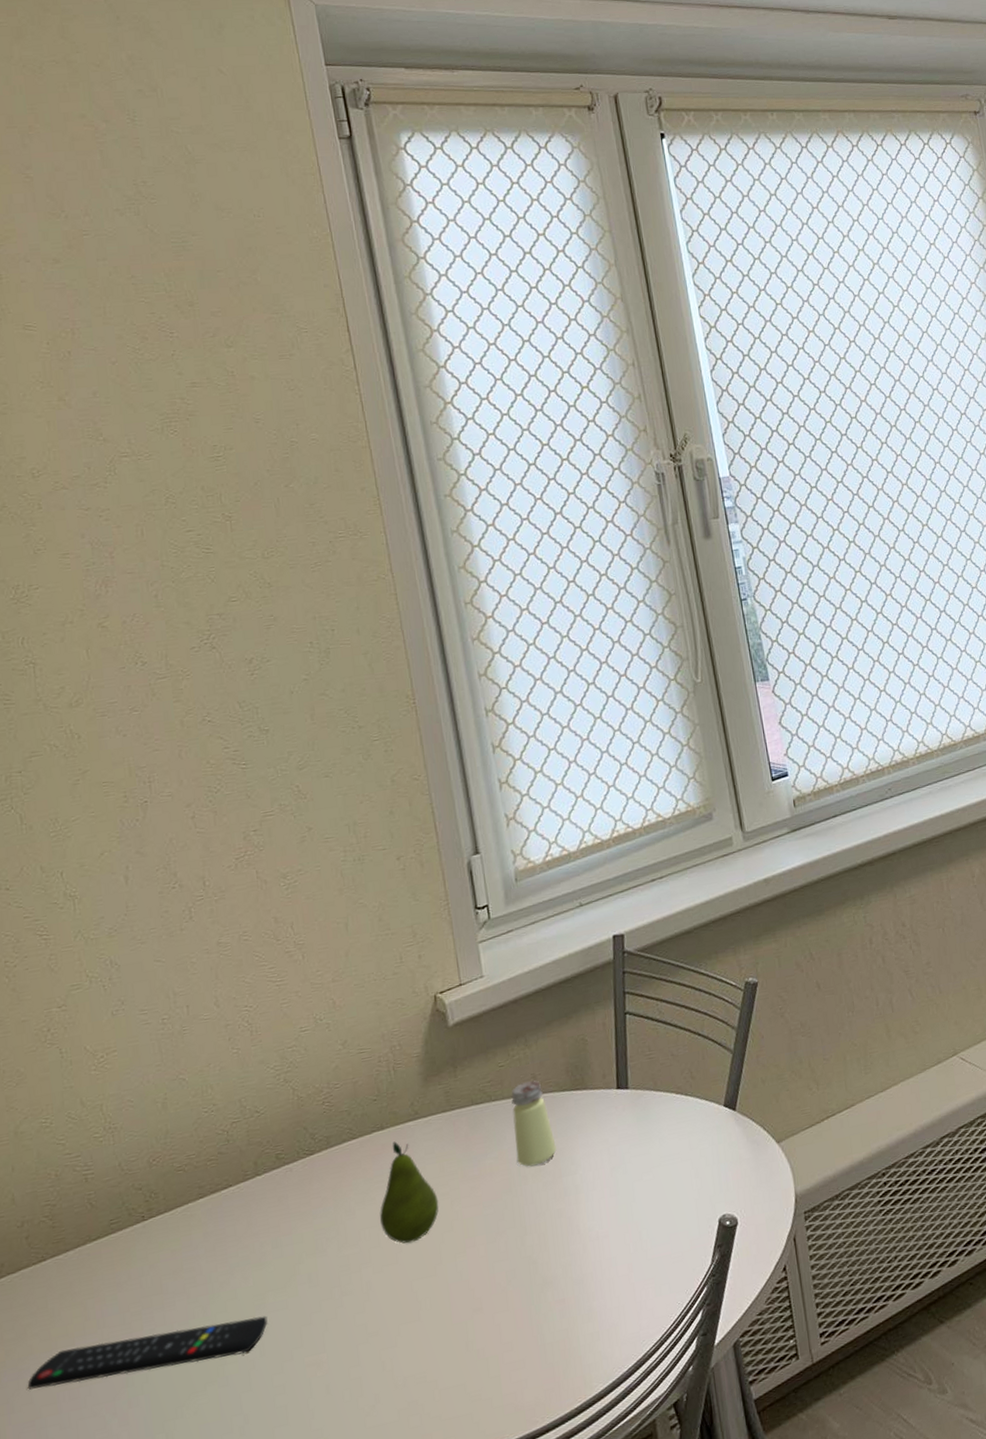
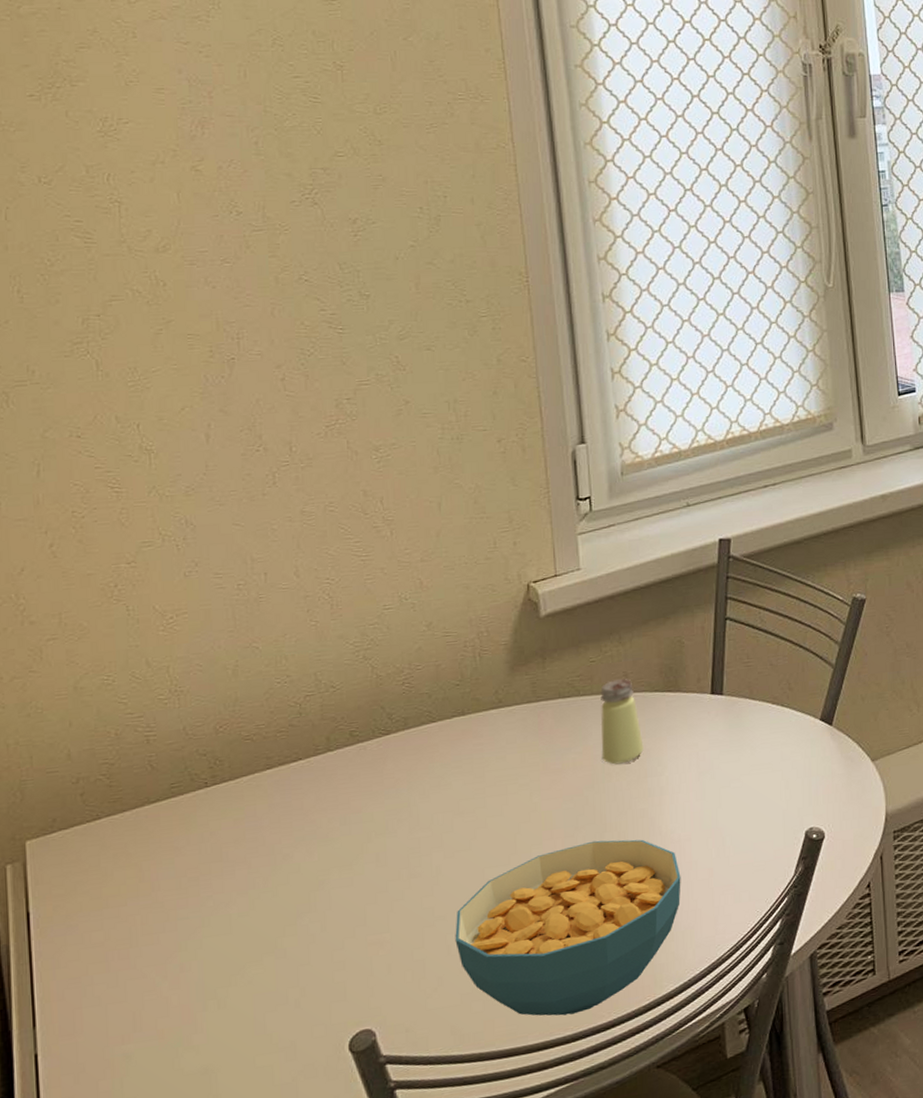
remote control: present [27,1315,268,1391] -> none [74,891,331,948]
fruit: present [379,1141,439,1244] -> none [454,728,518,831]
cereal bowl: none [388,1239,603,1427] -> present [455,839,681,1016]

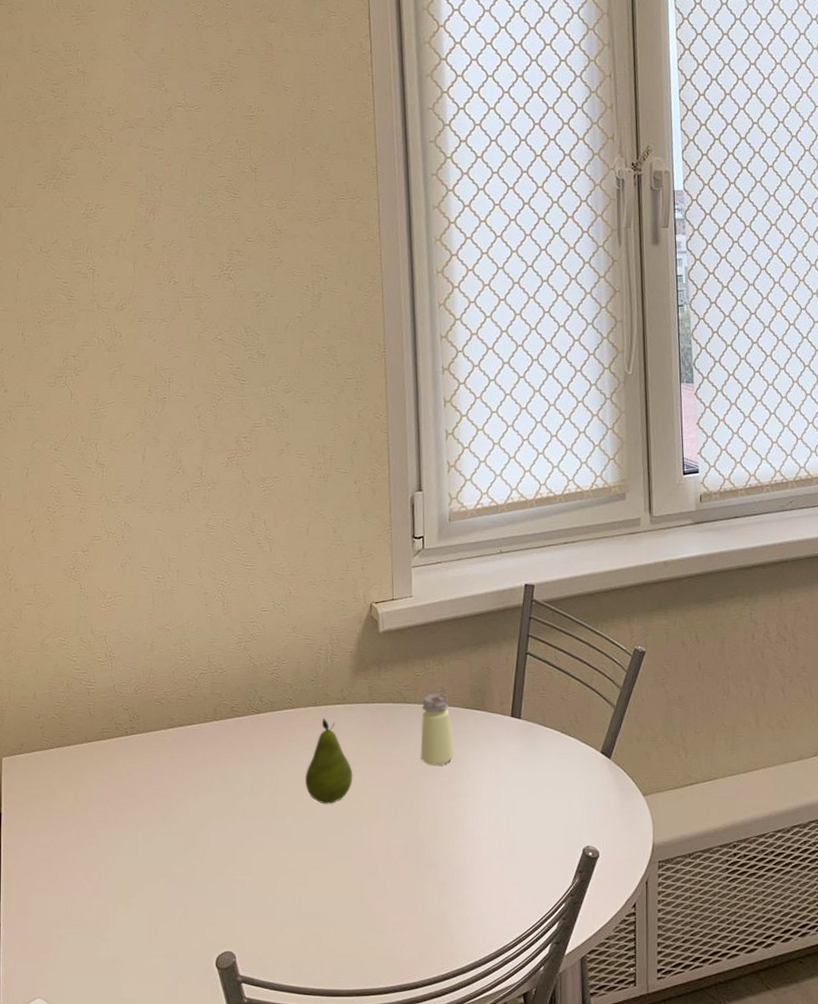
fruit: none [454,728,518,831] -> present [304,718,353,805]
cereal bowl: present [455,839,681,1016] -> none [299,827,478,971]

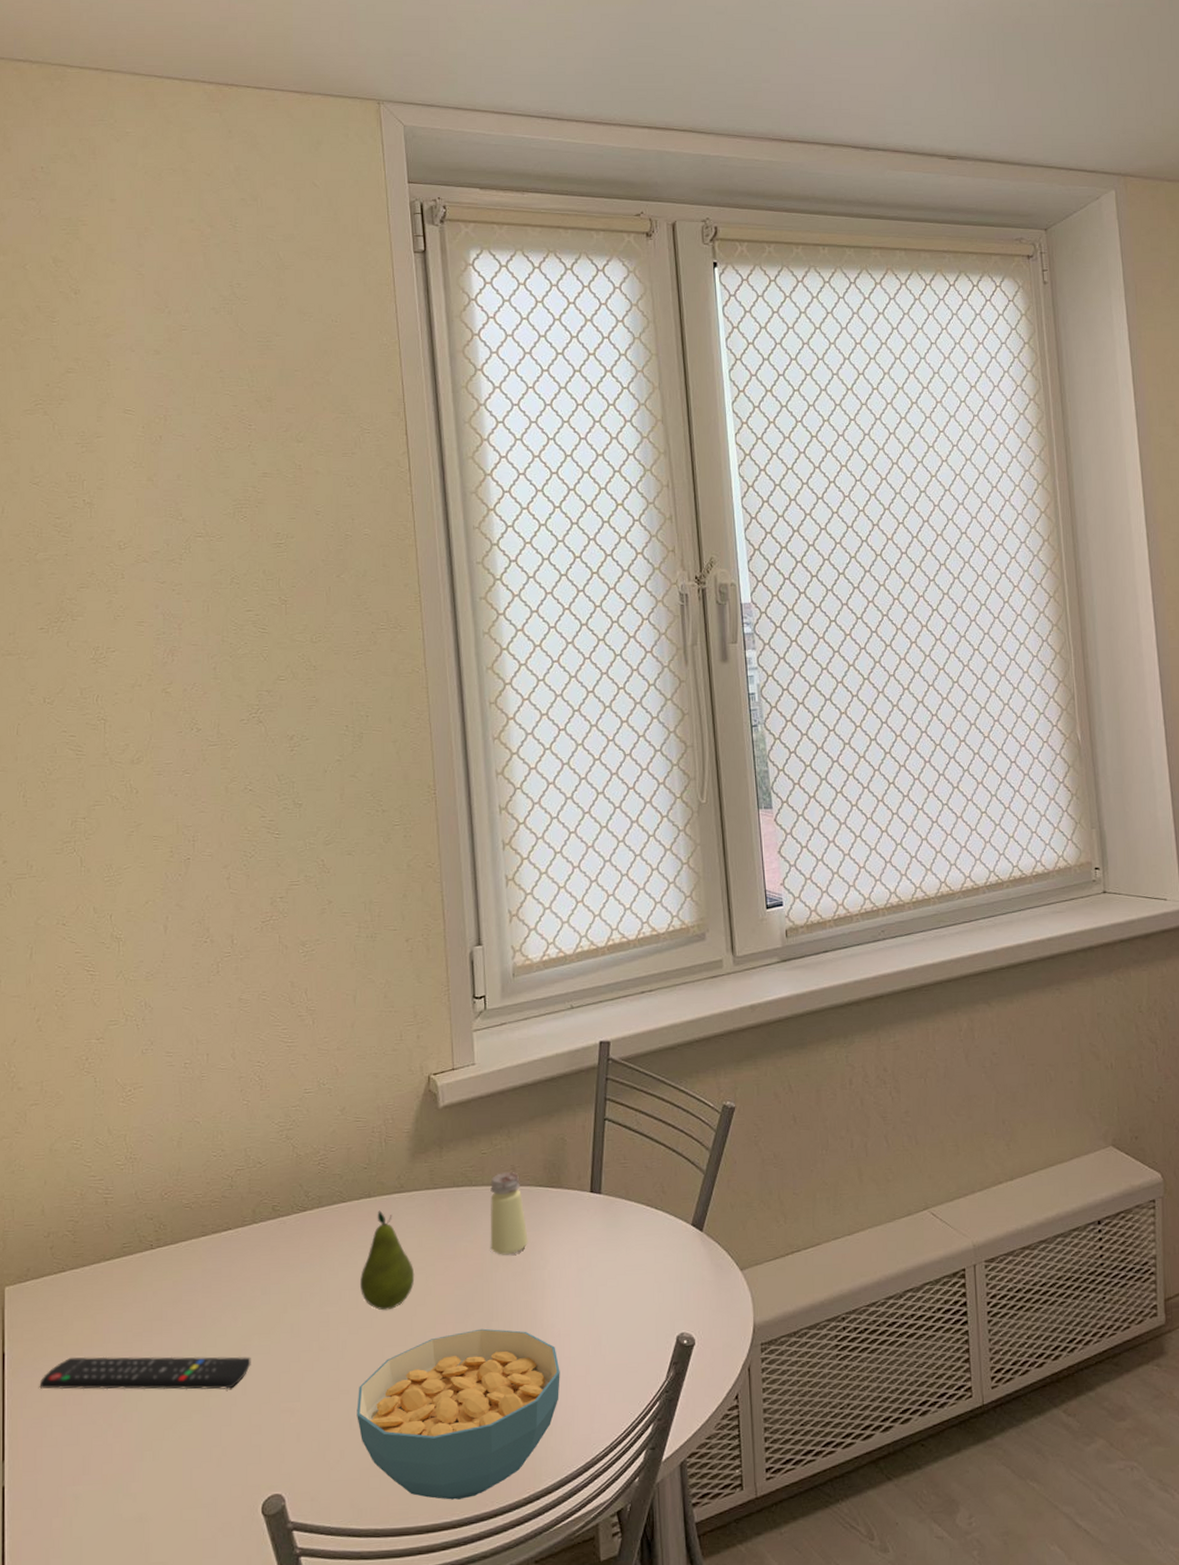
remote control: none [30,821,210,860] -> present [39,1356,251,1390]
cereal bowl: none [299,827,478,971] -> present [357,1328,560,1500]

